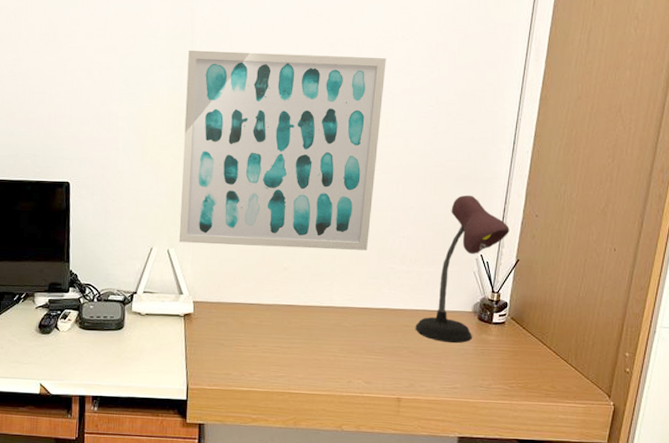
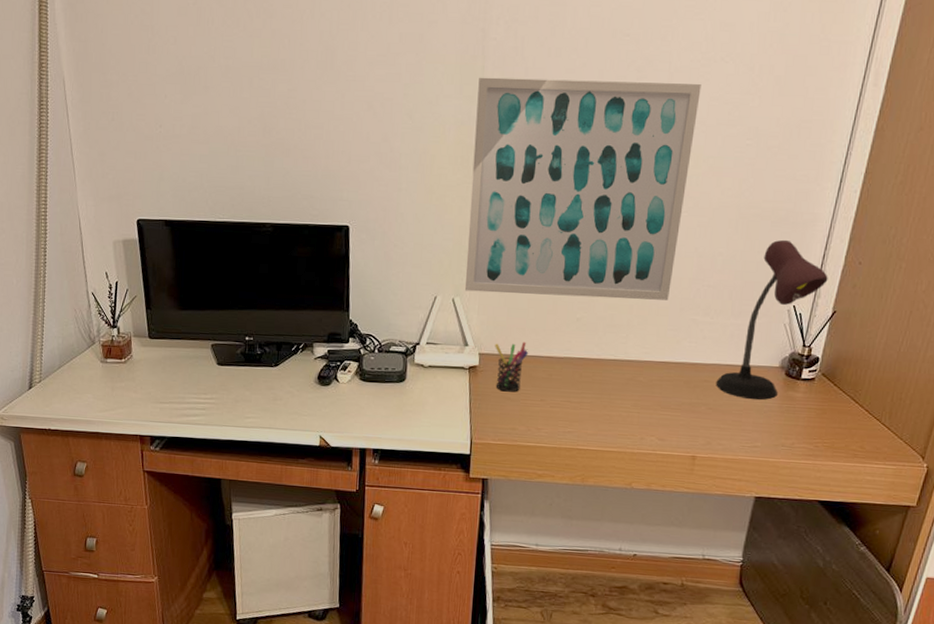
pen holder: none [208,290,240,338] -> present [495,341,529,392]

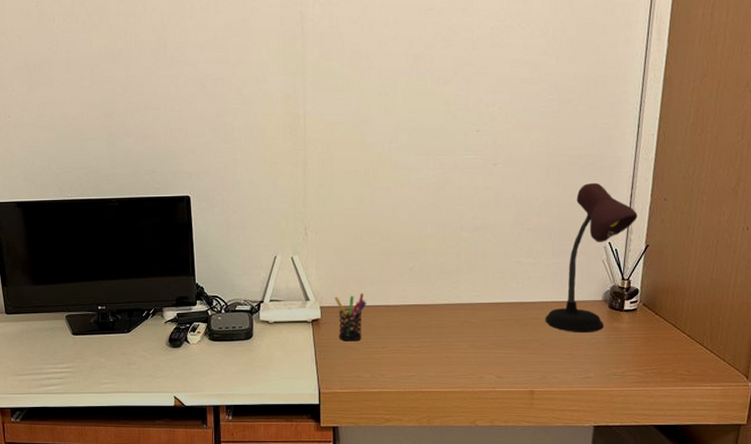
wall art: present [464,77,701,300] -> none [300,49,503,249]

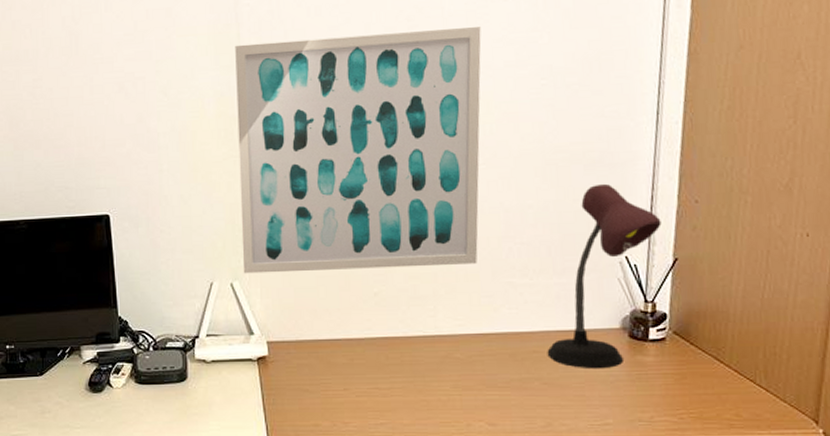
wall art: none [300,49,503,249] -> present [235,27,481,274]
pen holder: present [334,293,367,342] -> none [284,324,324,383]

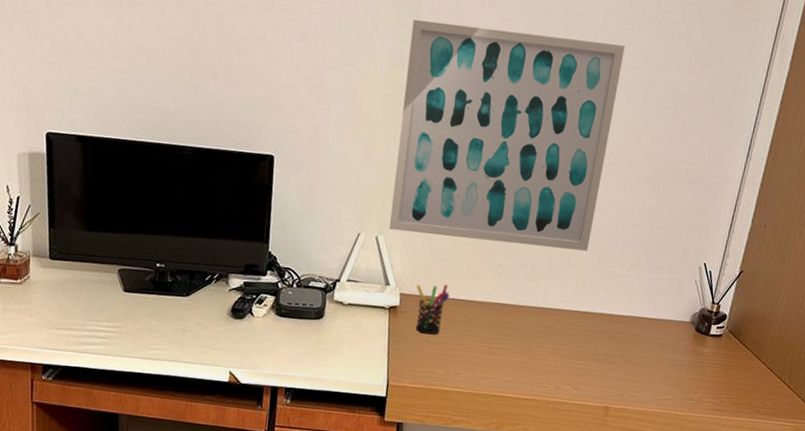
pen holder: none [284,324,324,383] -> present [415,284,450,335]
desk lamp: present [547,183,662,370] -> none [630,199,736,354]

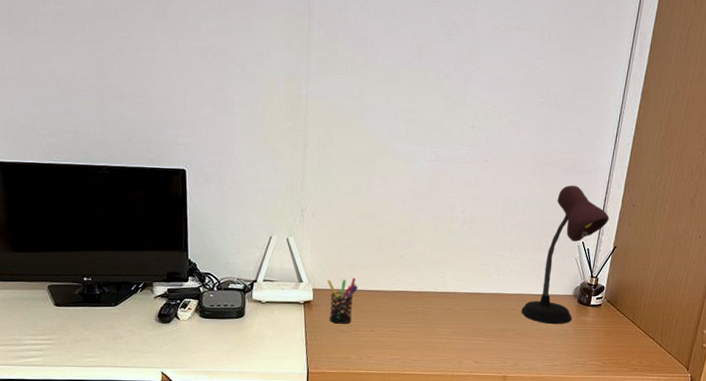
wall art: present [389,19,625,251] -> none [298,33,501,238]
desk lamp: none [630,199,736,354] -> present [521,185,609,325]

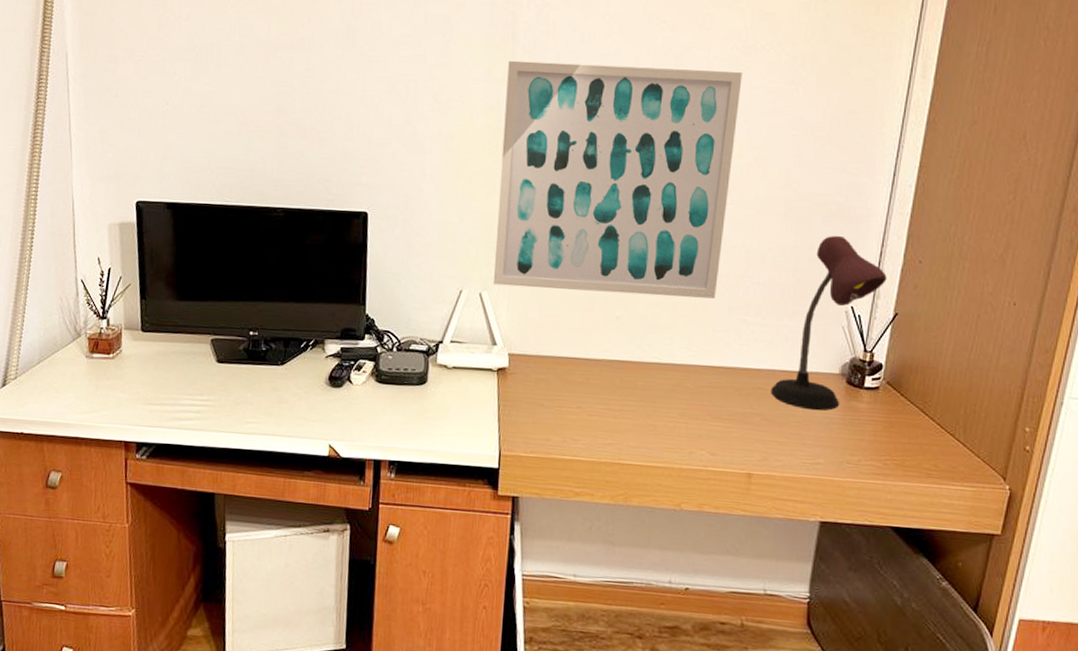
wall art: none [298,33,501,238] -> present [493,60,742,299]
pen holder: present [327,277,359,324] -> none [526,341,564,398]

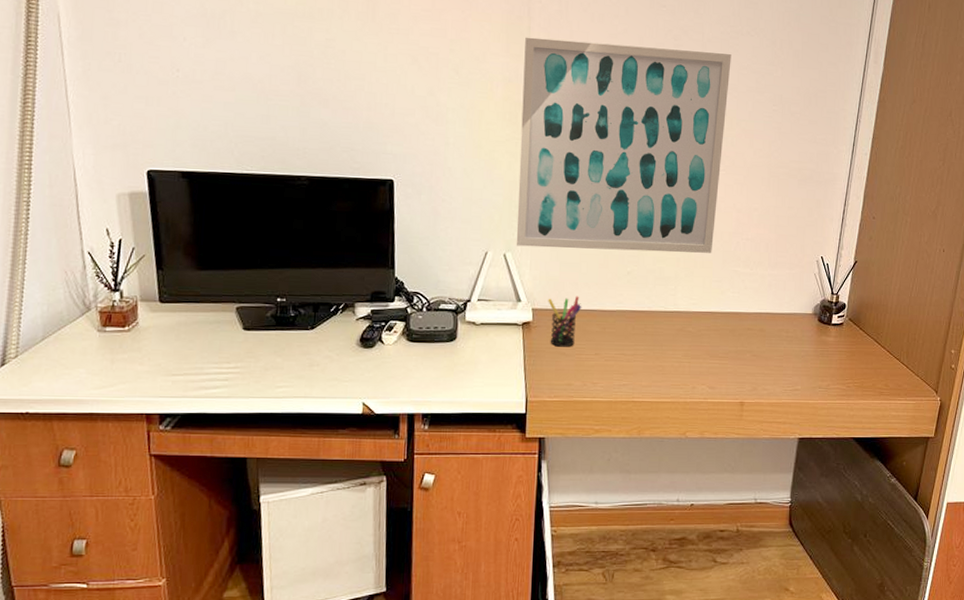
pen holder: none [526,341,564,398] -> present [548,296,582,347]
desk lamp: present [770,235,887,411] -> none [758,196,849,346]

